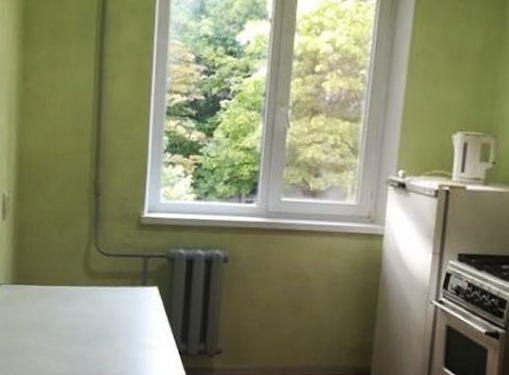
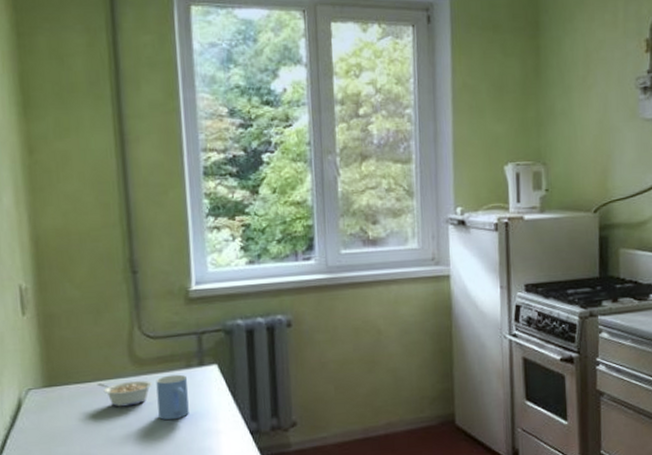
legume: none [55,287,101,312] -> present [97,380,152,407]
mug: none [103,289,131,330] -> present [156,374,189,420]

